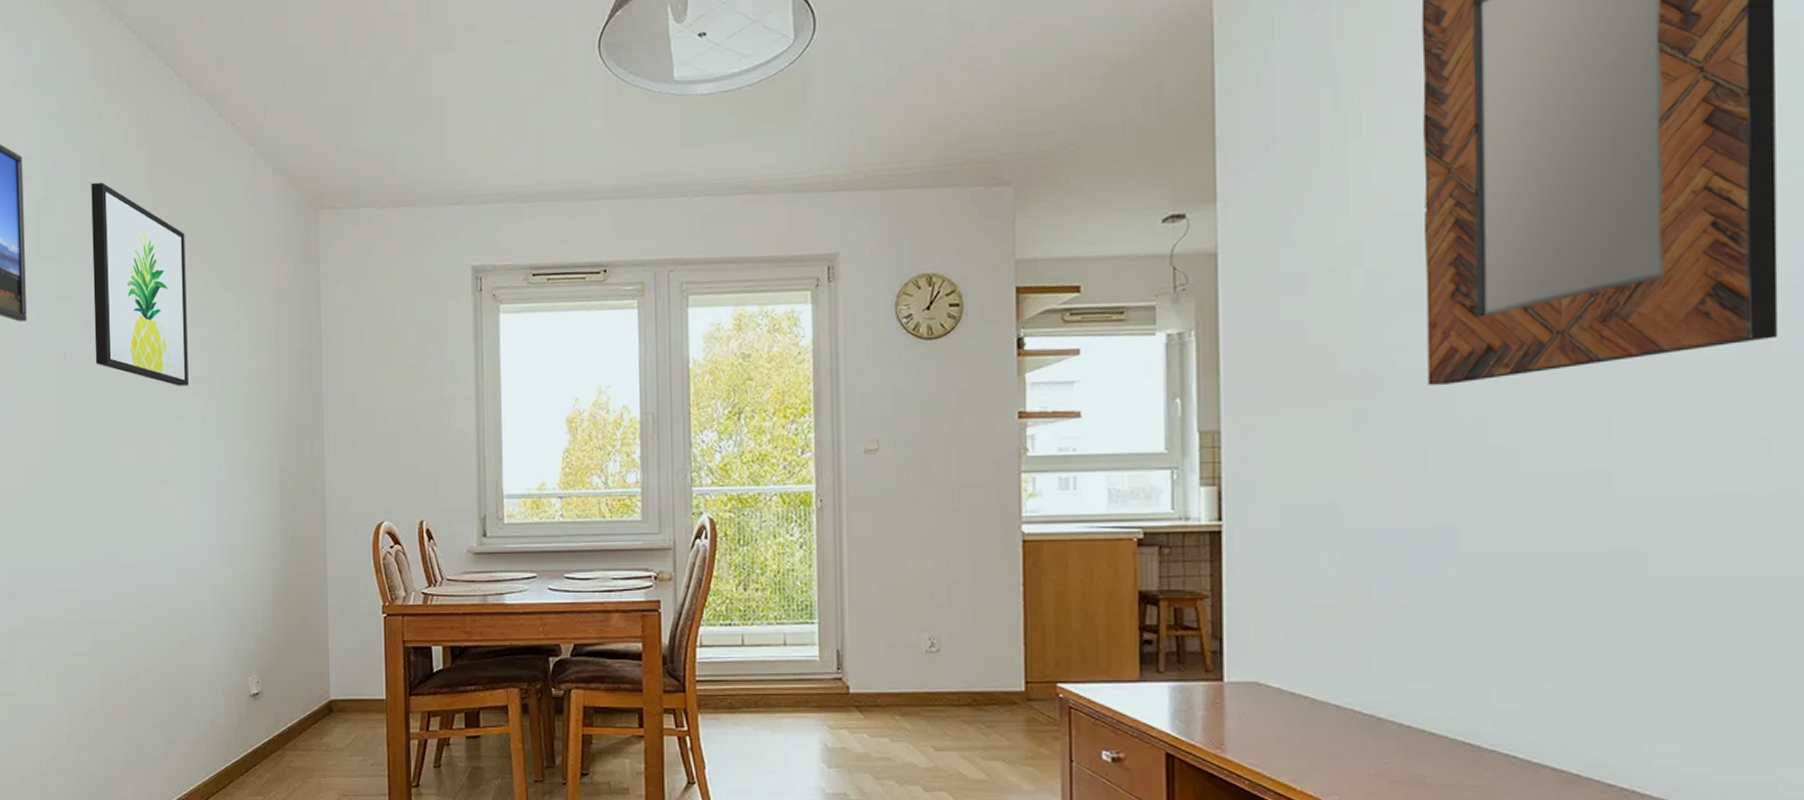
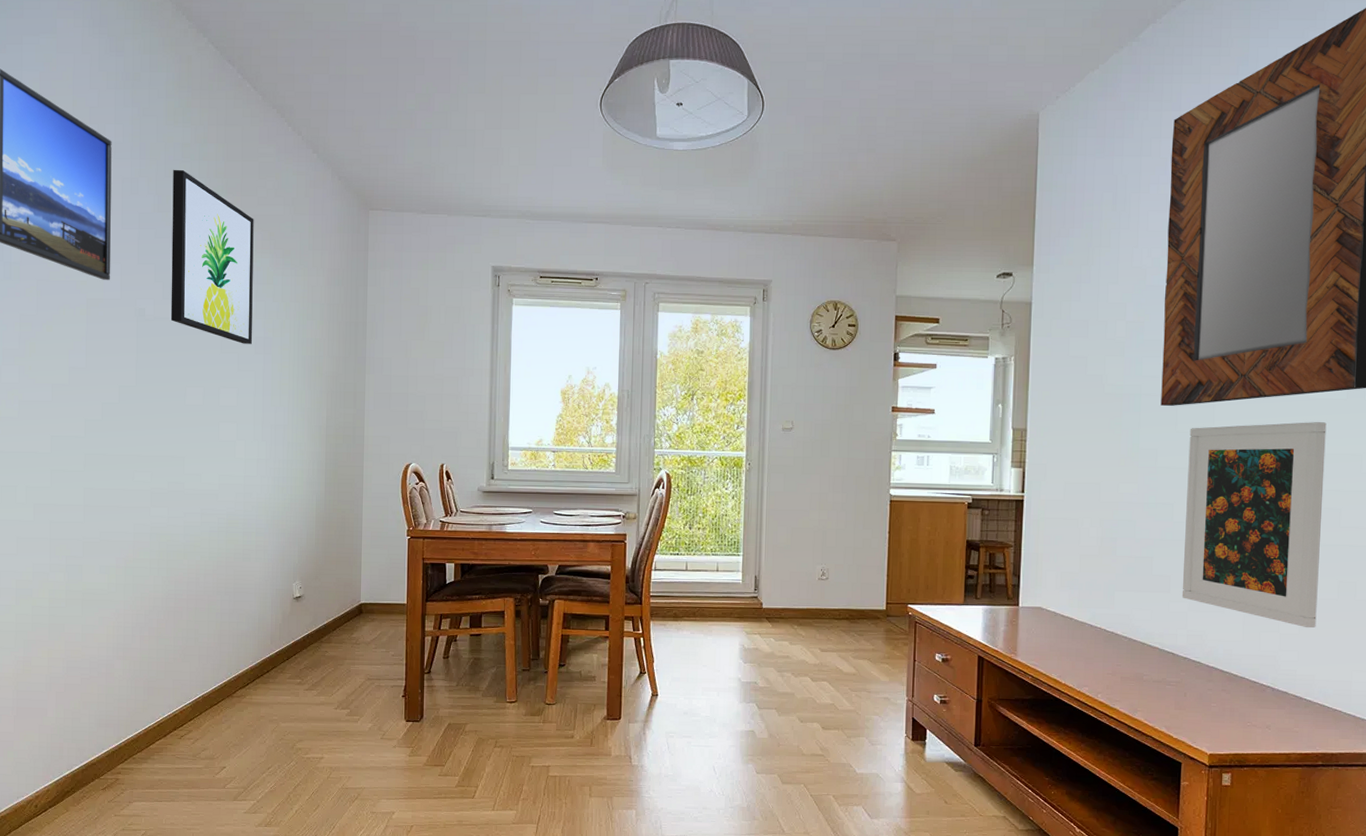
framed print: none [1477,393,1709,703] -> present [1181,422,1327,629]

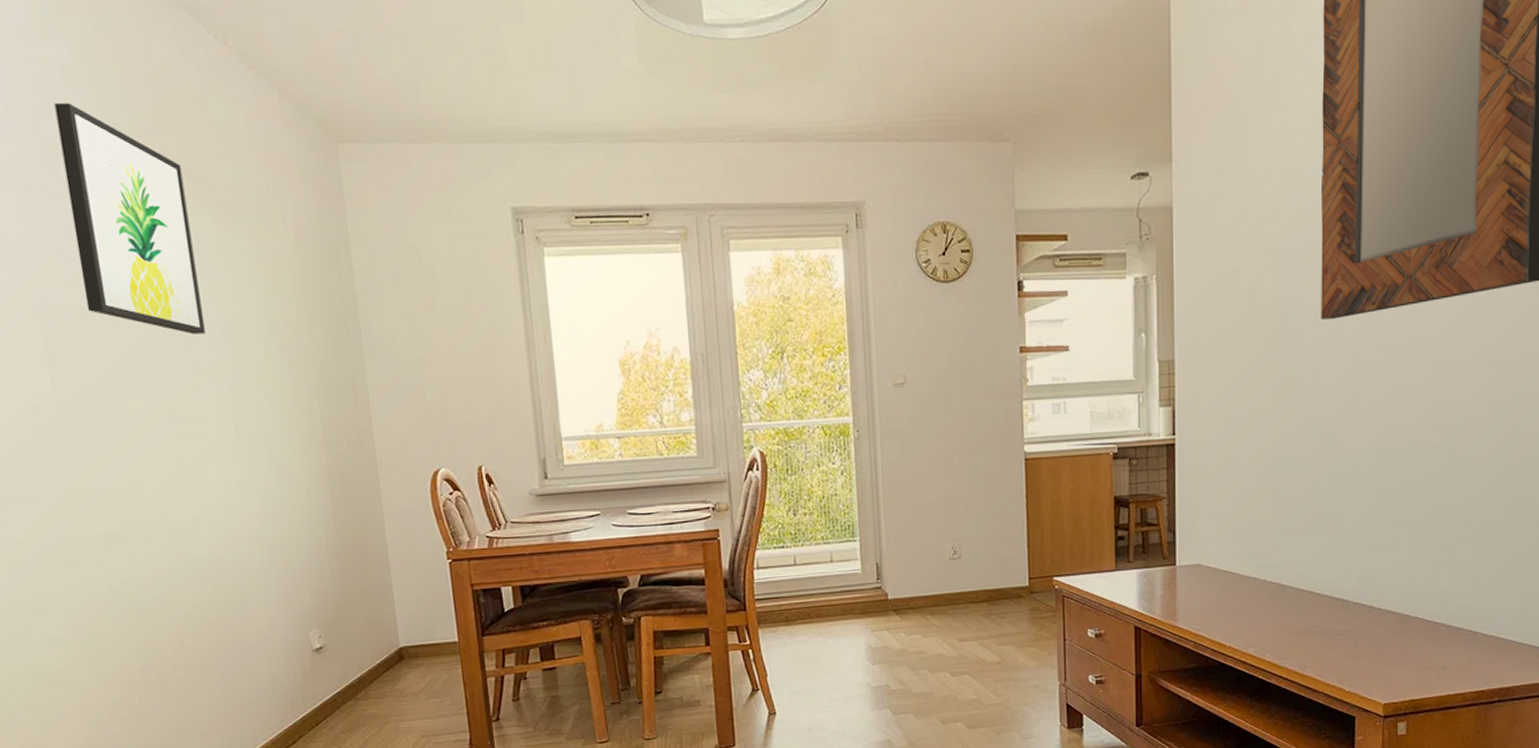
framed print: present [1181,422,1327,629] -> none [1350,324,1498,556]

